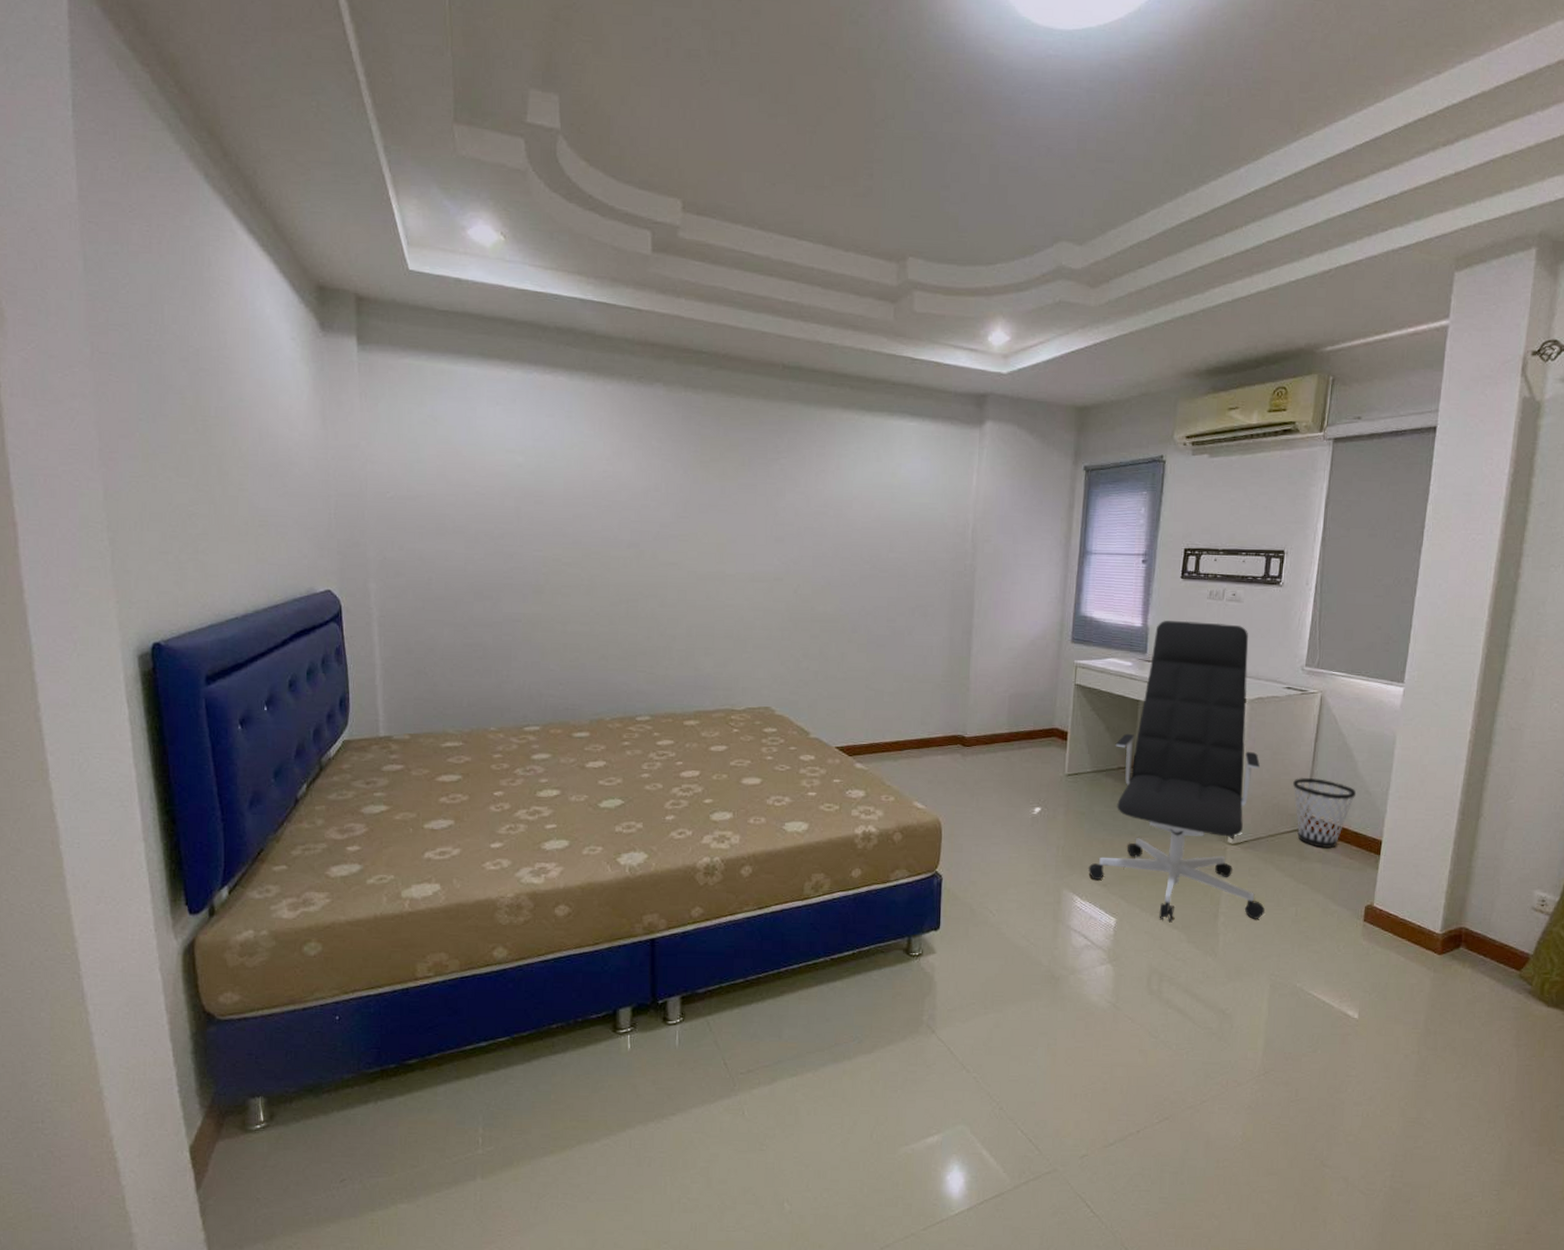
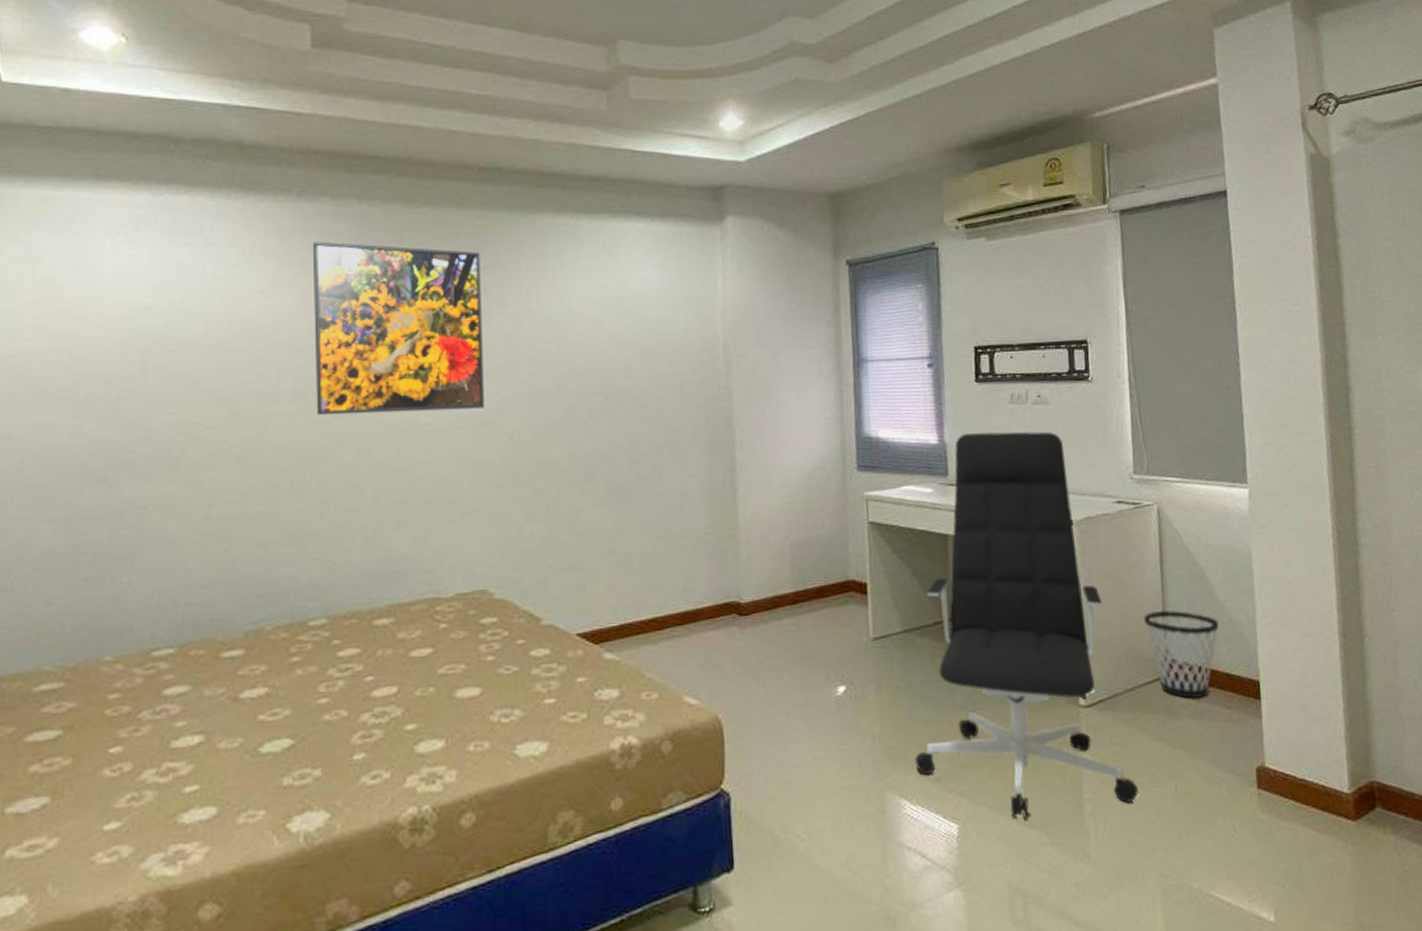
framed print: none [647,420,780,566] -> present [312,241,485,416]

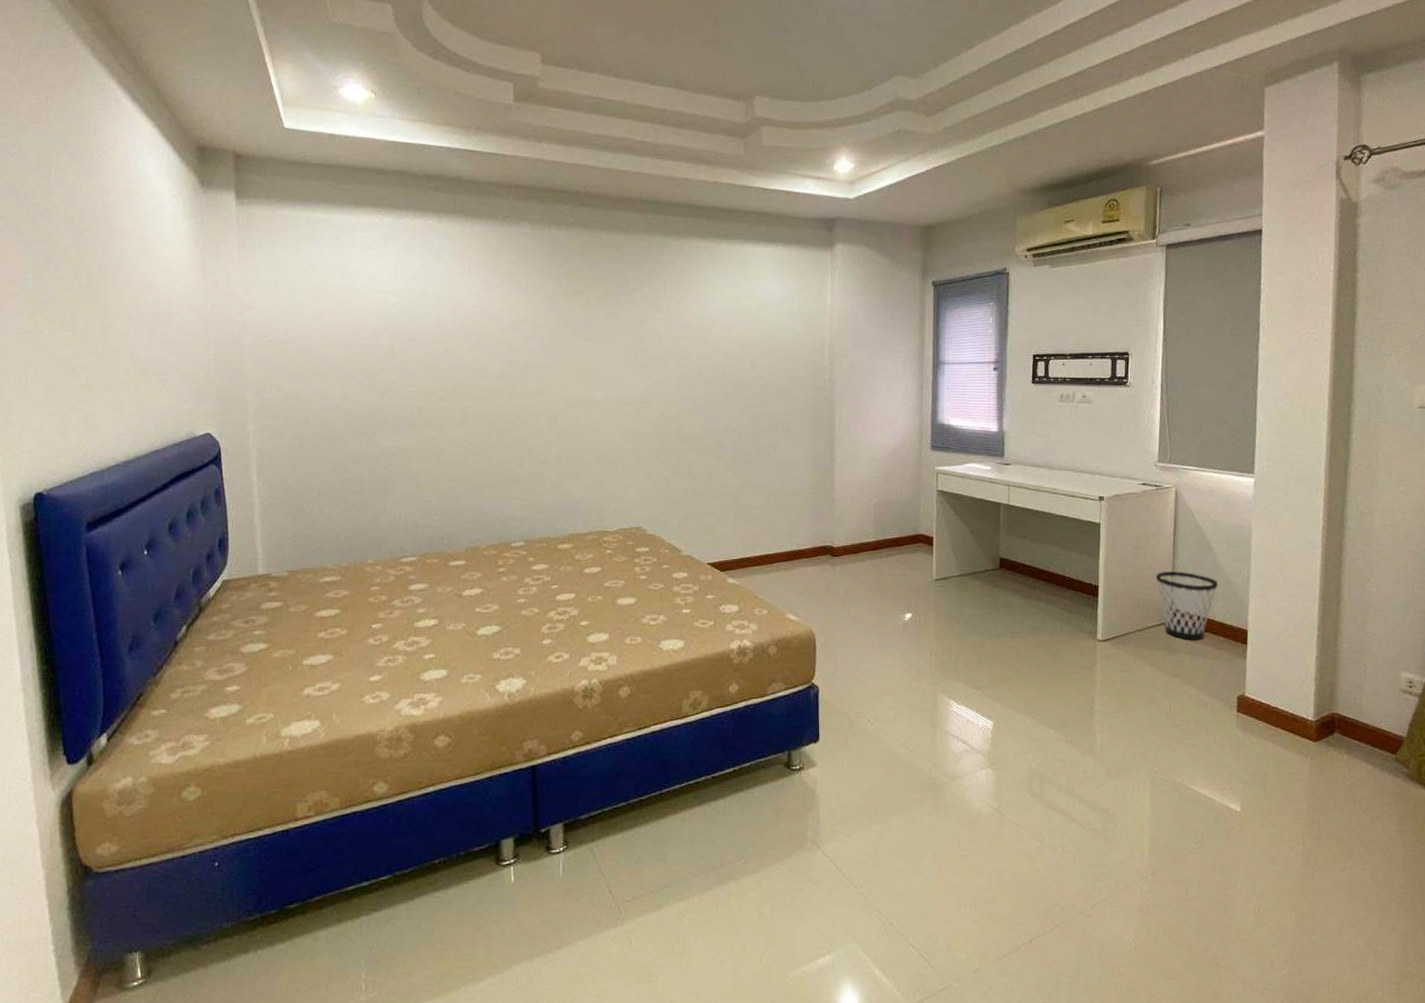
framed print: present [312,241,485,416] -> none [514,257,642,391]
office chair: present [915,431,1138,820] -> none [962,423,1139,722]

